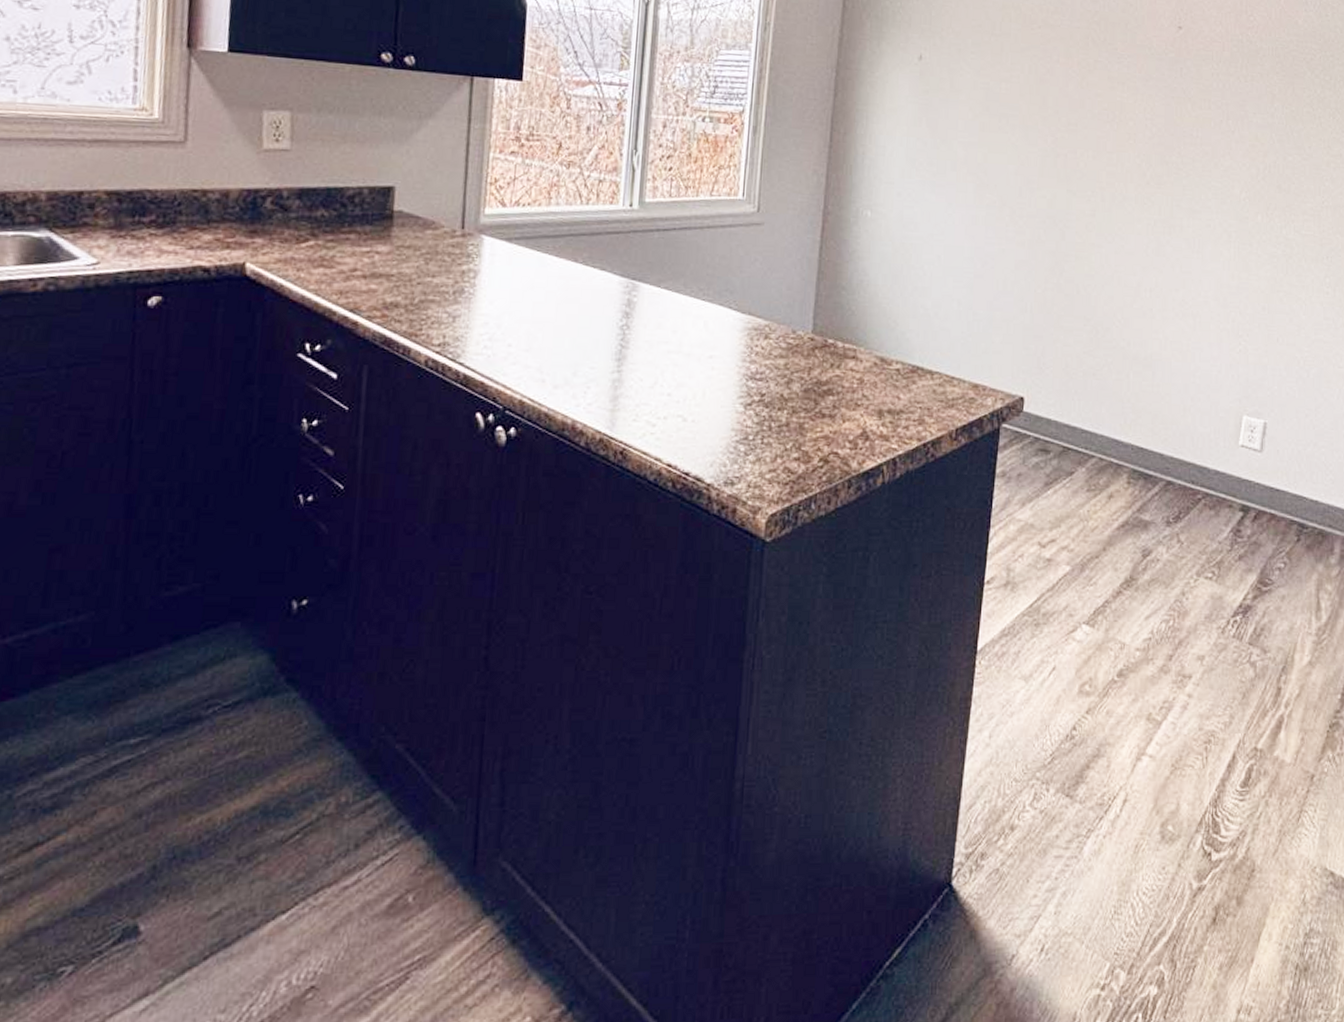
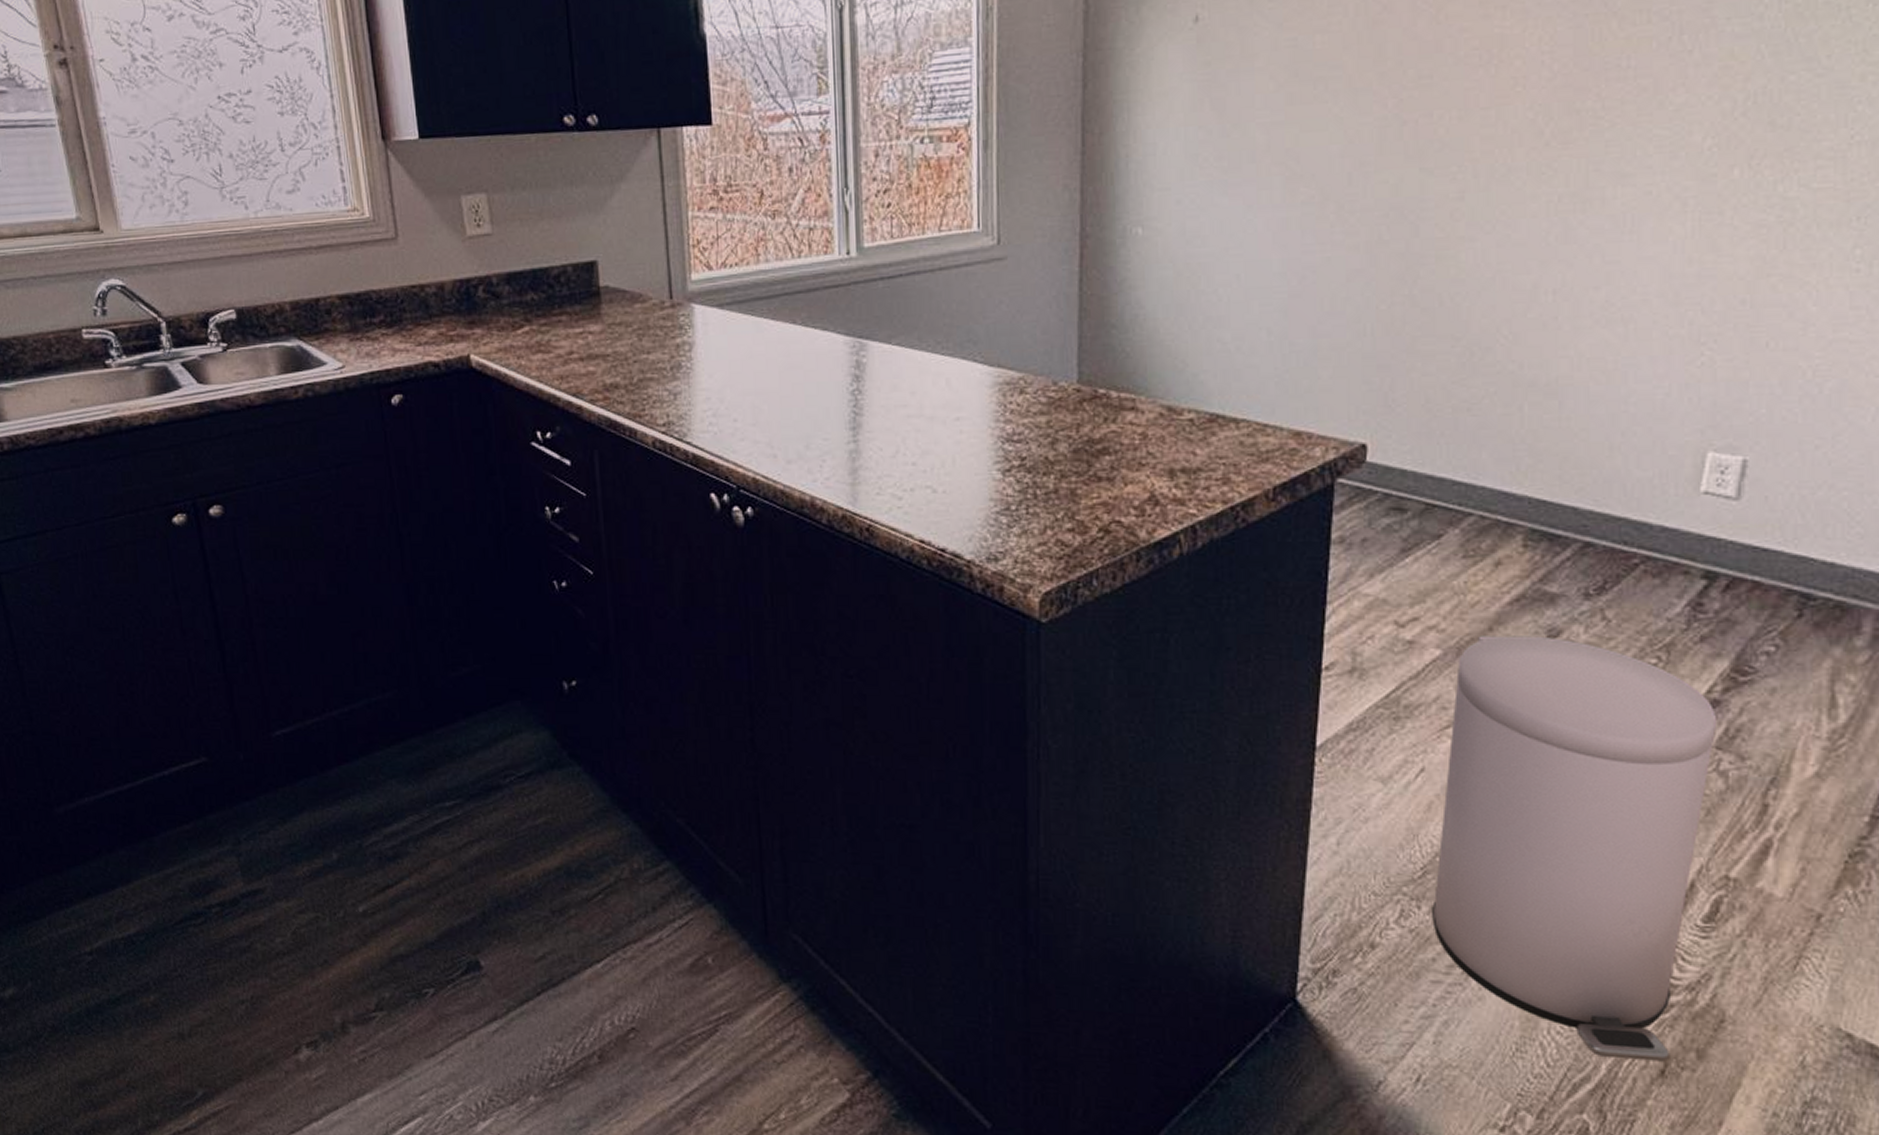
pedal bin: none [1057,555,1250,912] -> present [1432,636,1718,1062]

